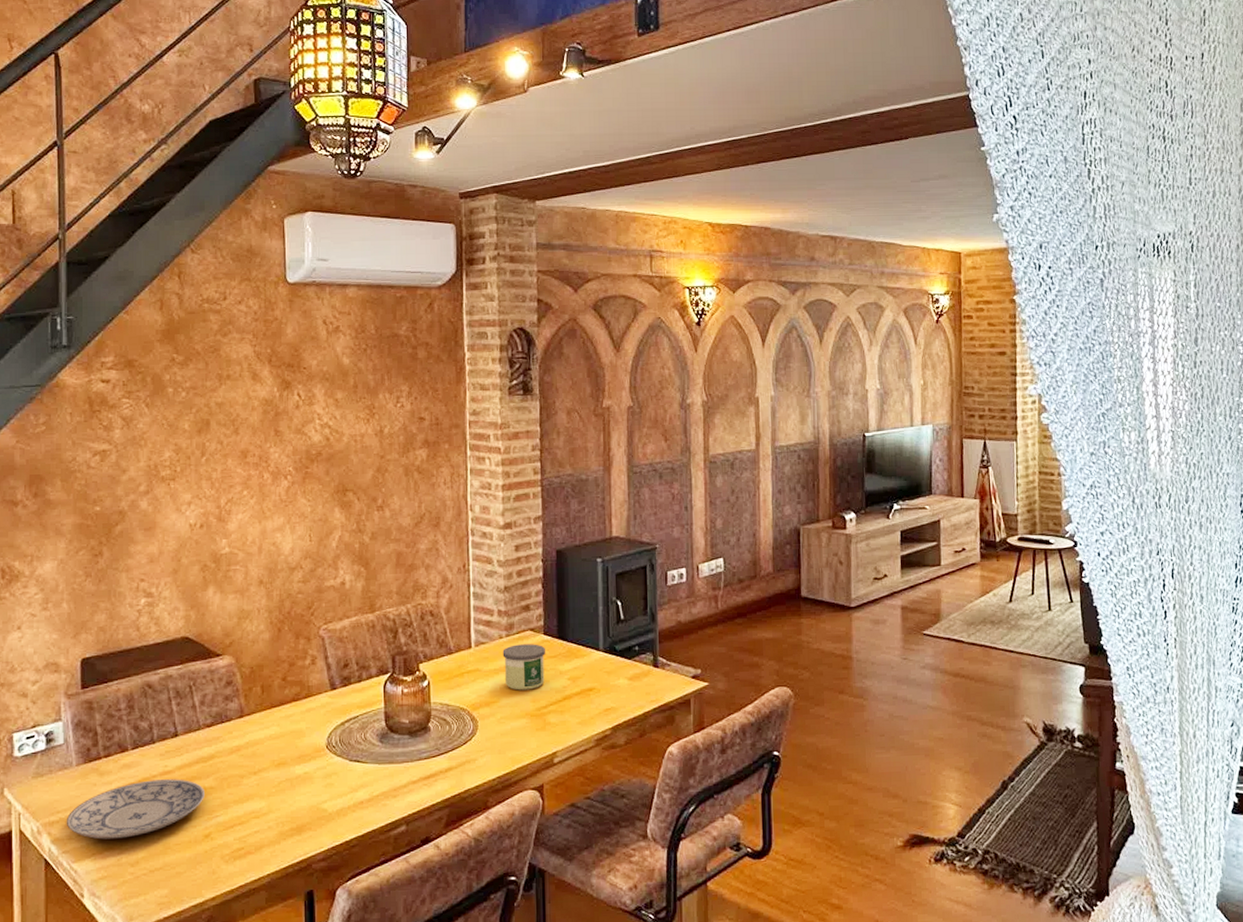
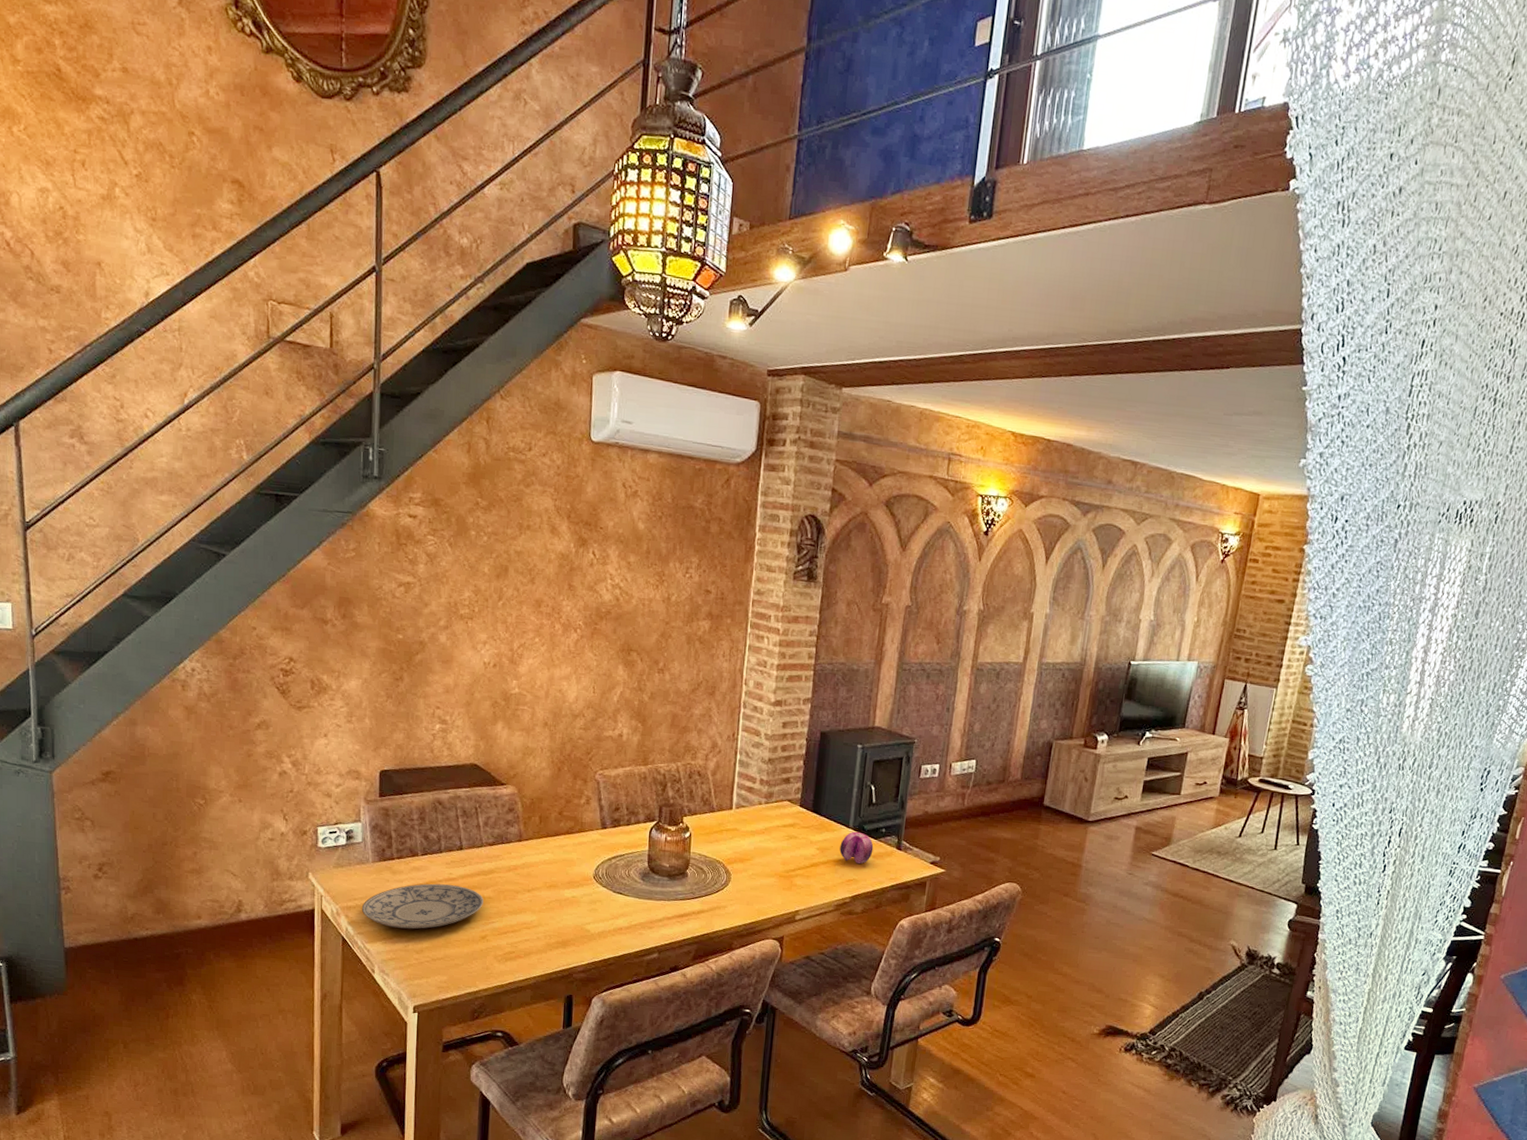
candle: present [502,644,545,691] -> none [760,812,800,854]
fruit: none [592,653,629,690] -> present [839,831,874,864]

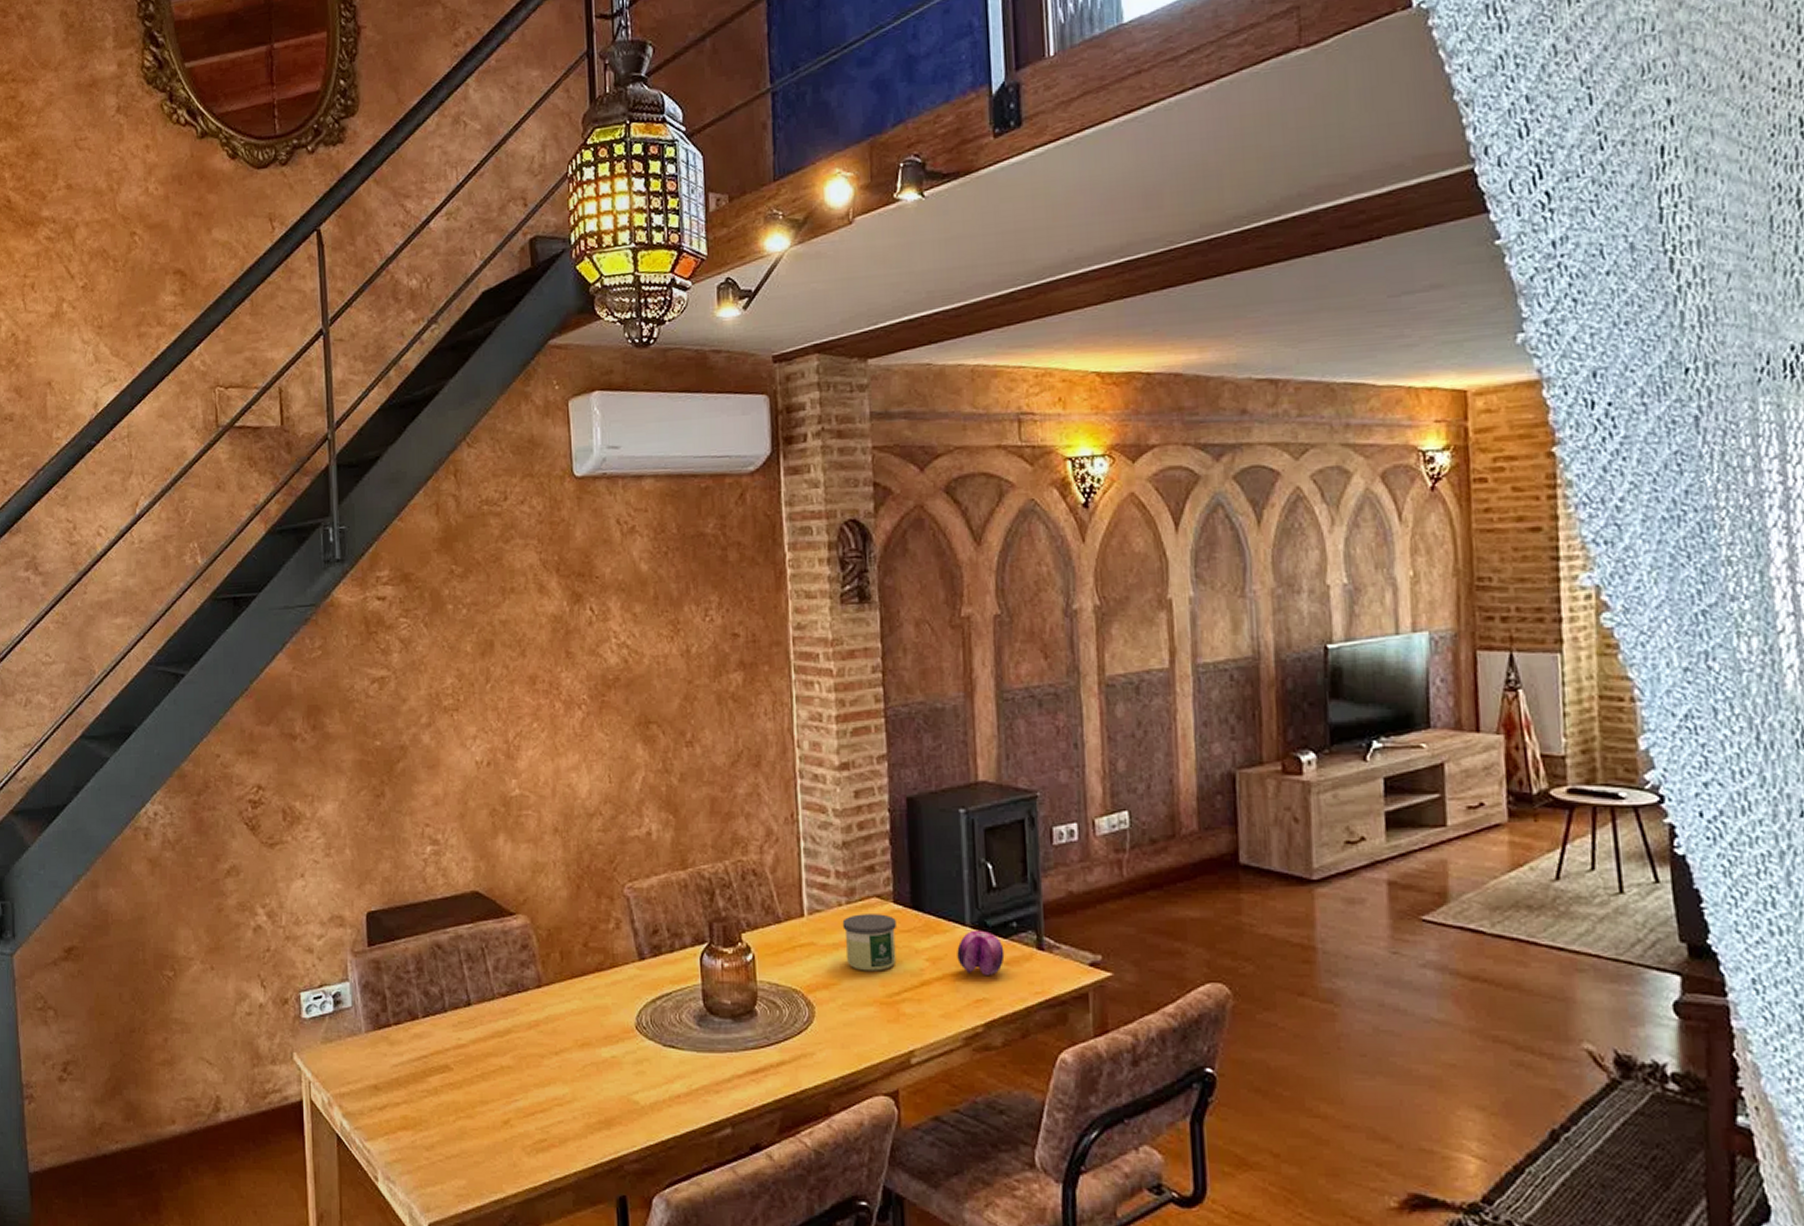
plate: present [361,883,484,929] -> none [357,1054,503,1118]
candle: none [760,812,800,854] -> present [842,914,897,971]

